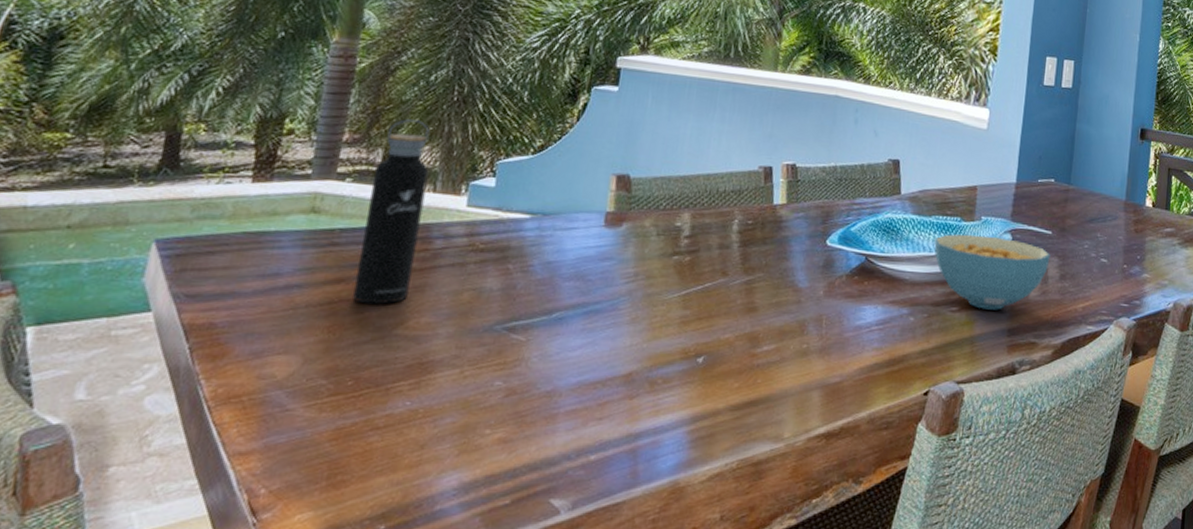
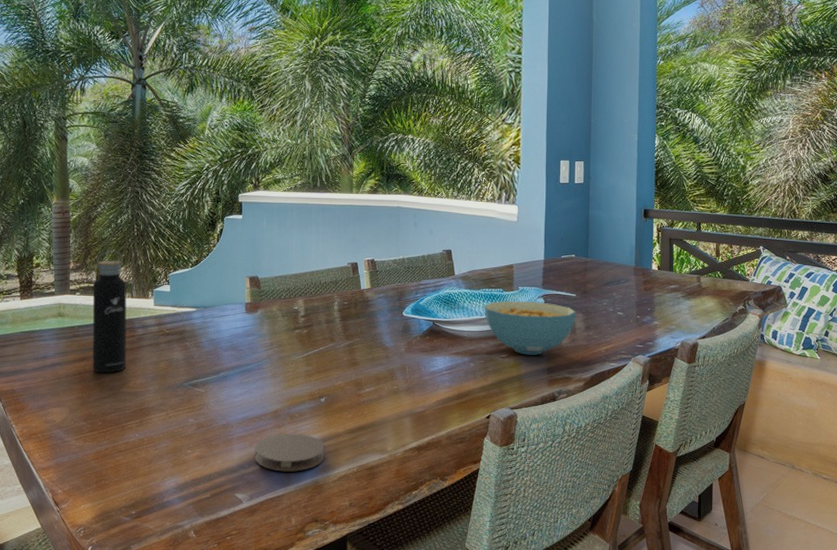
coaster: none [587,407,696,466] -> present [254,433,325,472]

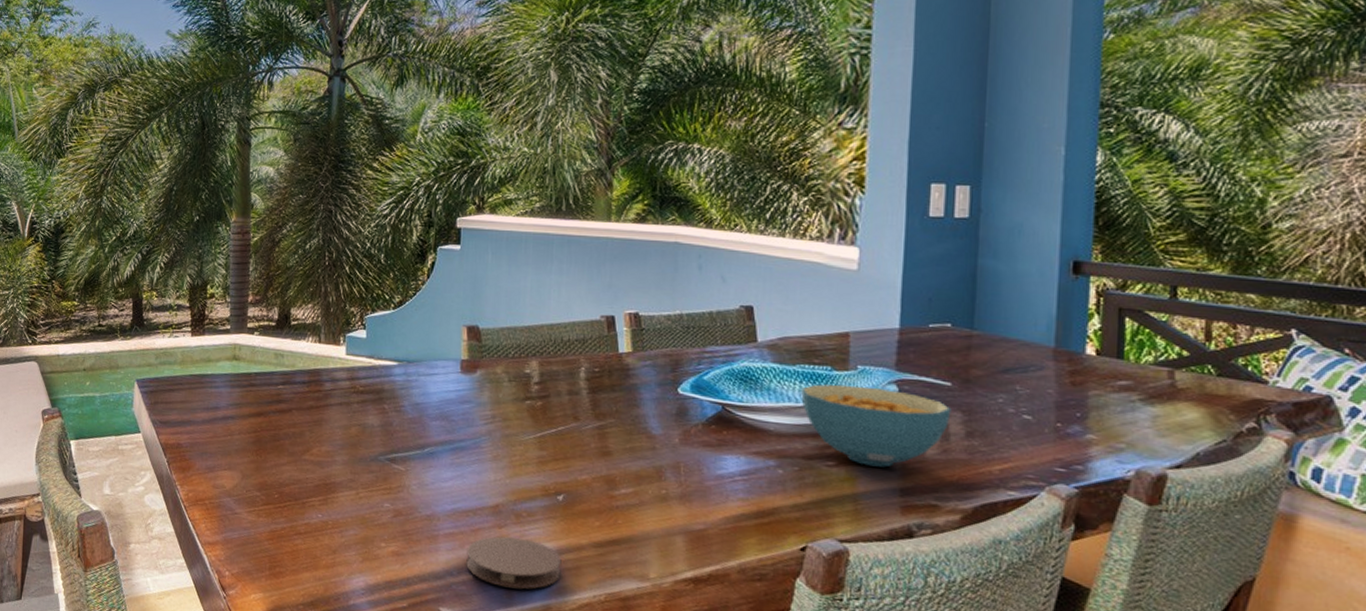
water bottle: present [92,250,127,373] -> none [270,282,314,435]

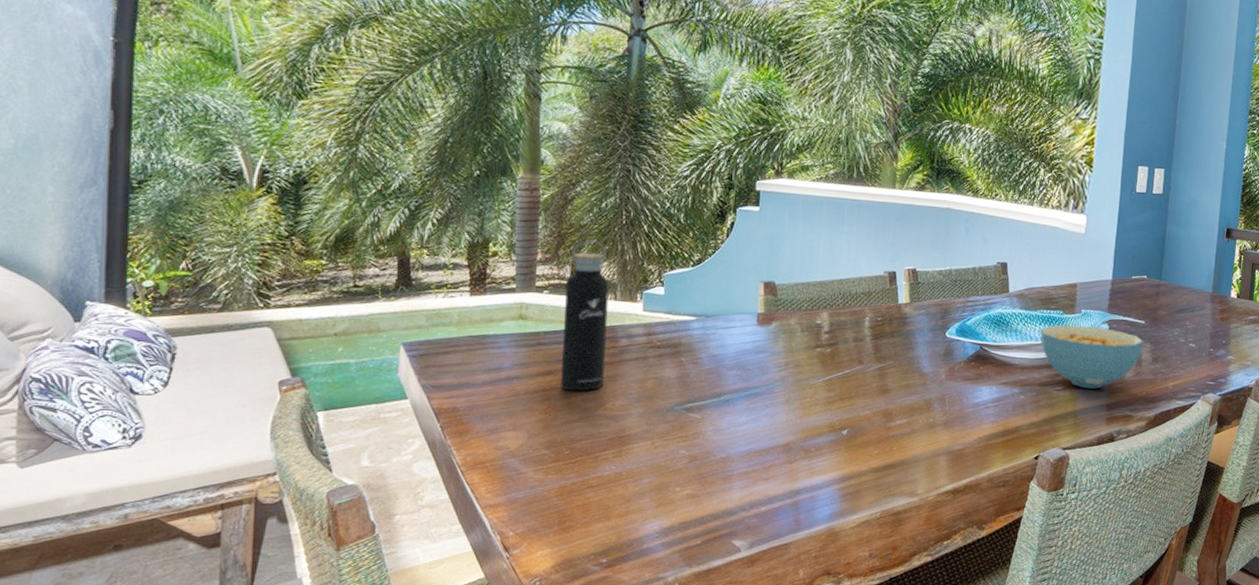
water bottle: none [270,282,314,435] -> present [561,240,609,391]
coaster: present [466,536,562,590] -> none [758,470,844,516]

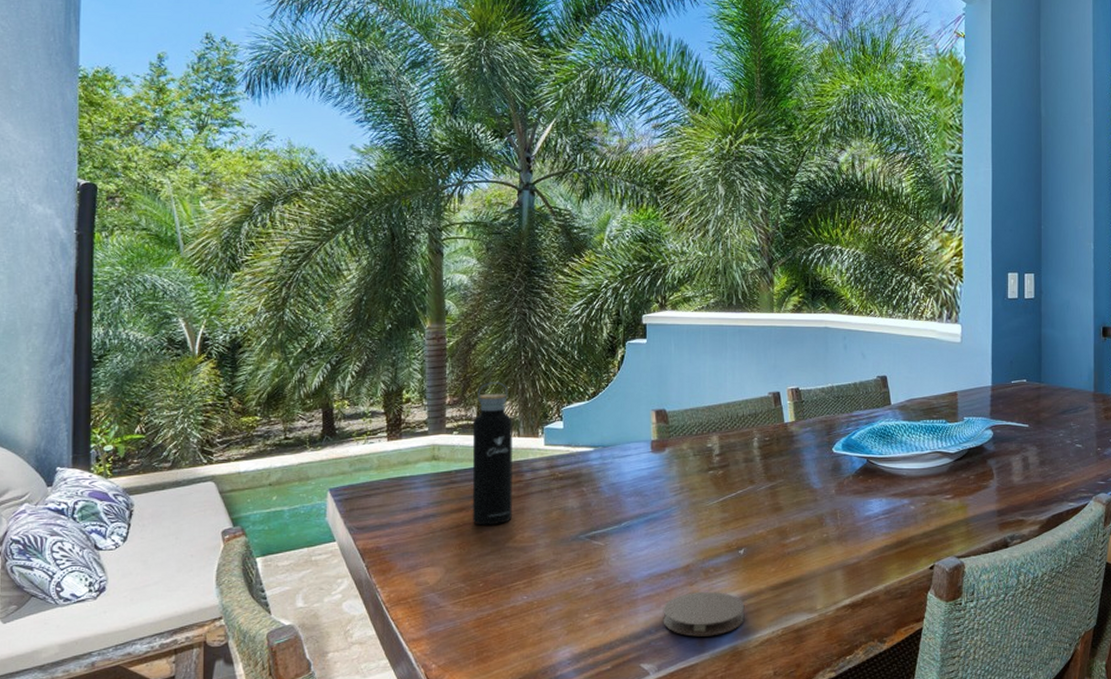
coaster: none [758,470,844,516] -> present [663,591,745,637]
cereal bowl: present [1040,325,1144,389] -> none [925,433,1029,495]

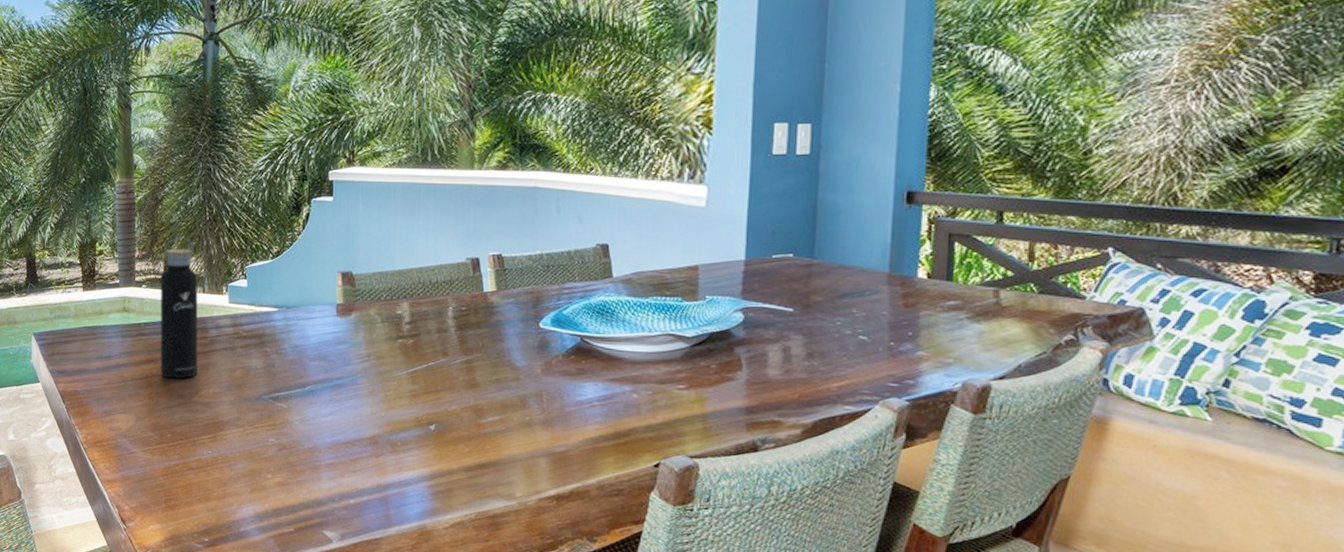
coaster: present [663,591,745,637] -> none [347,464,435,512]

